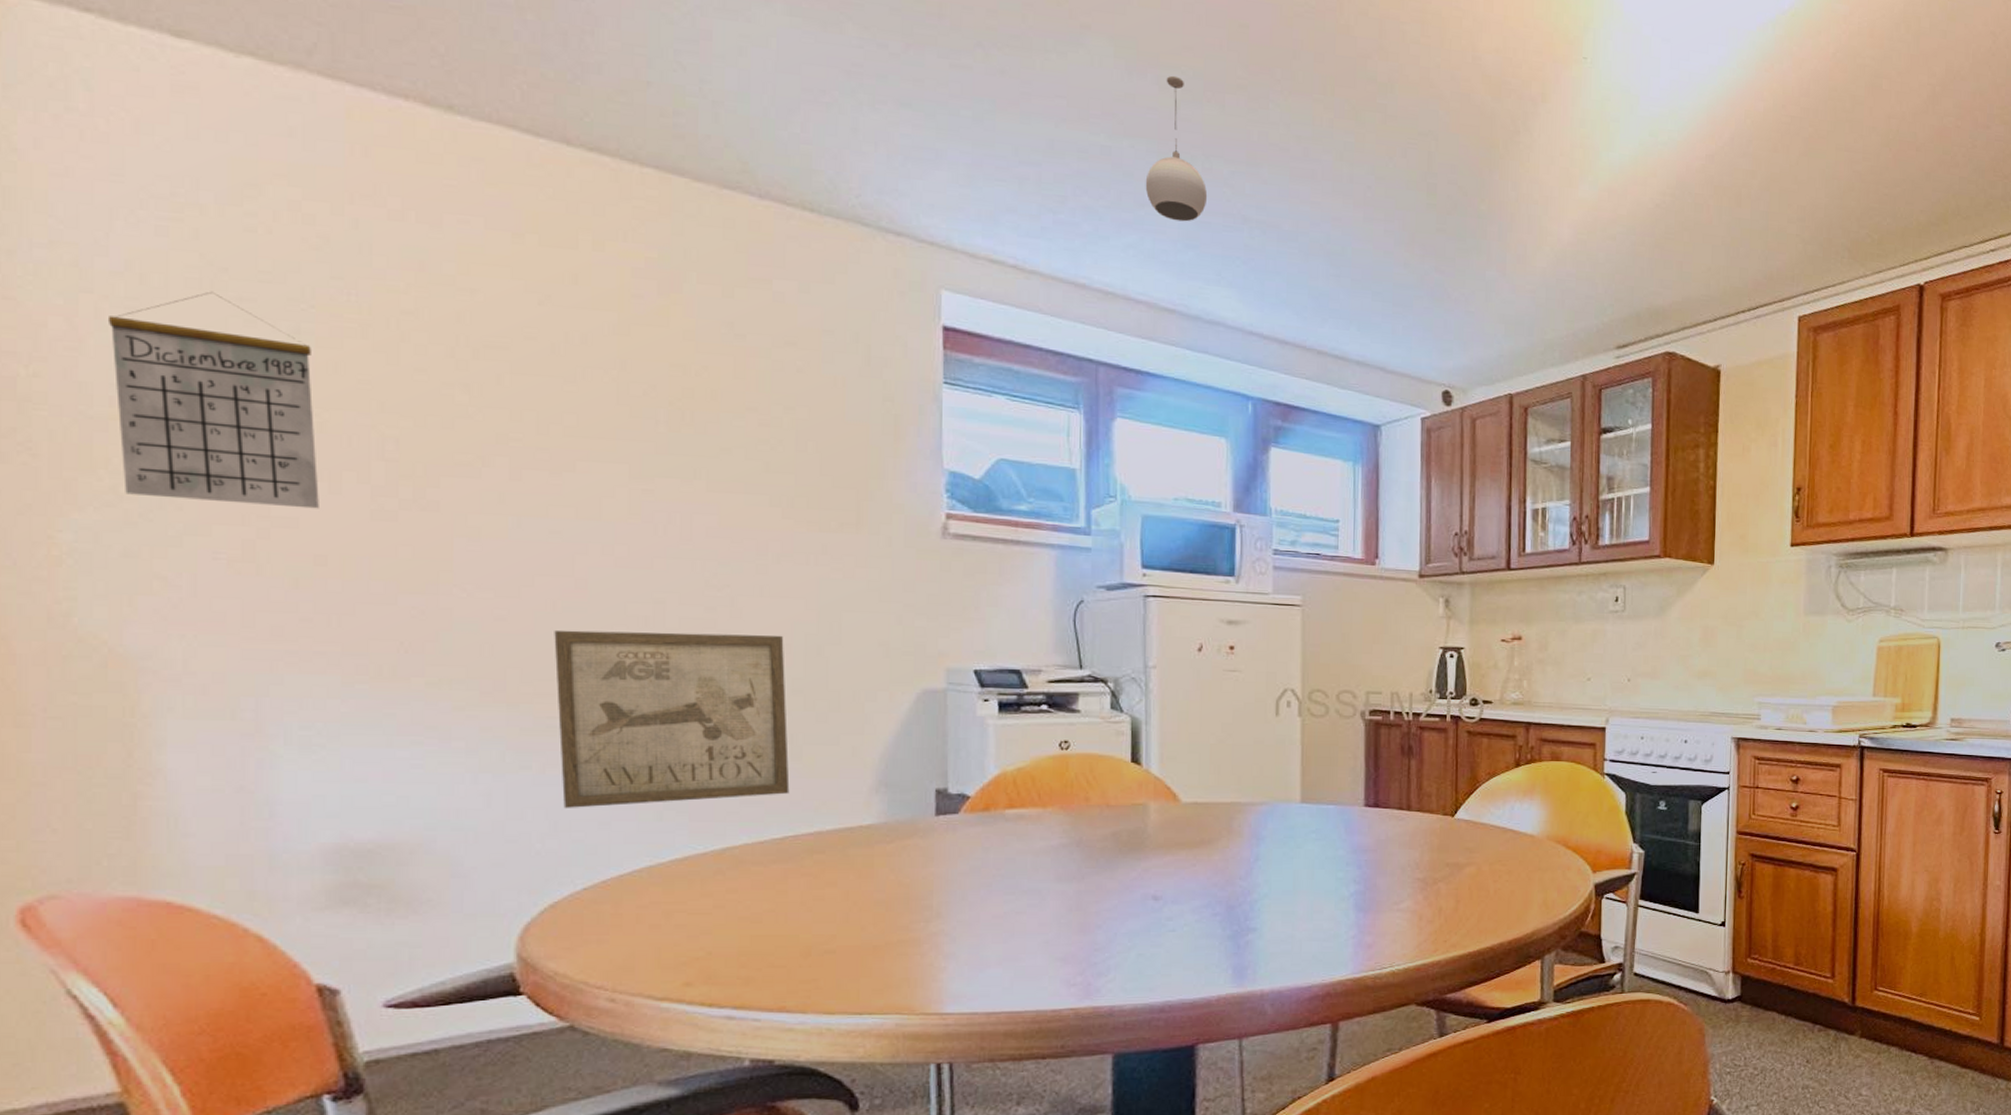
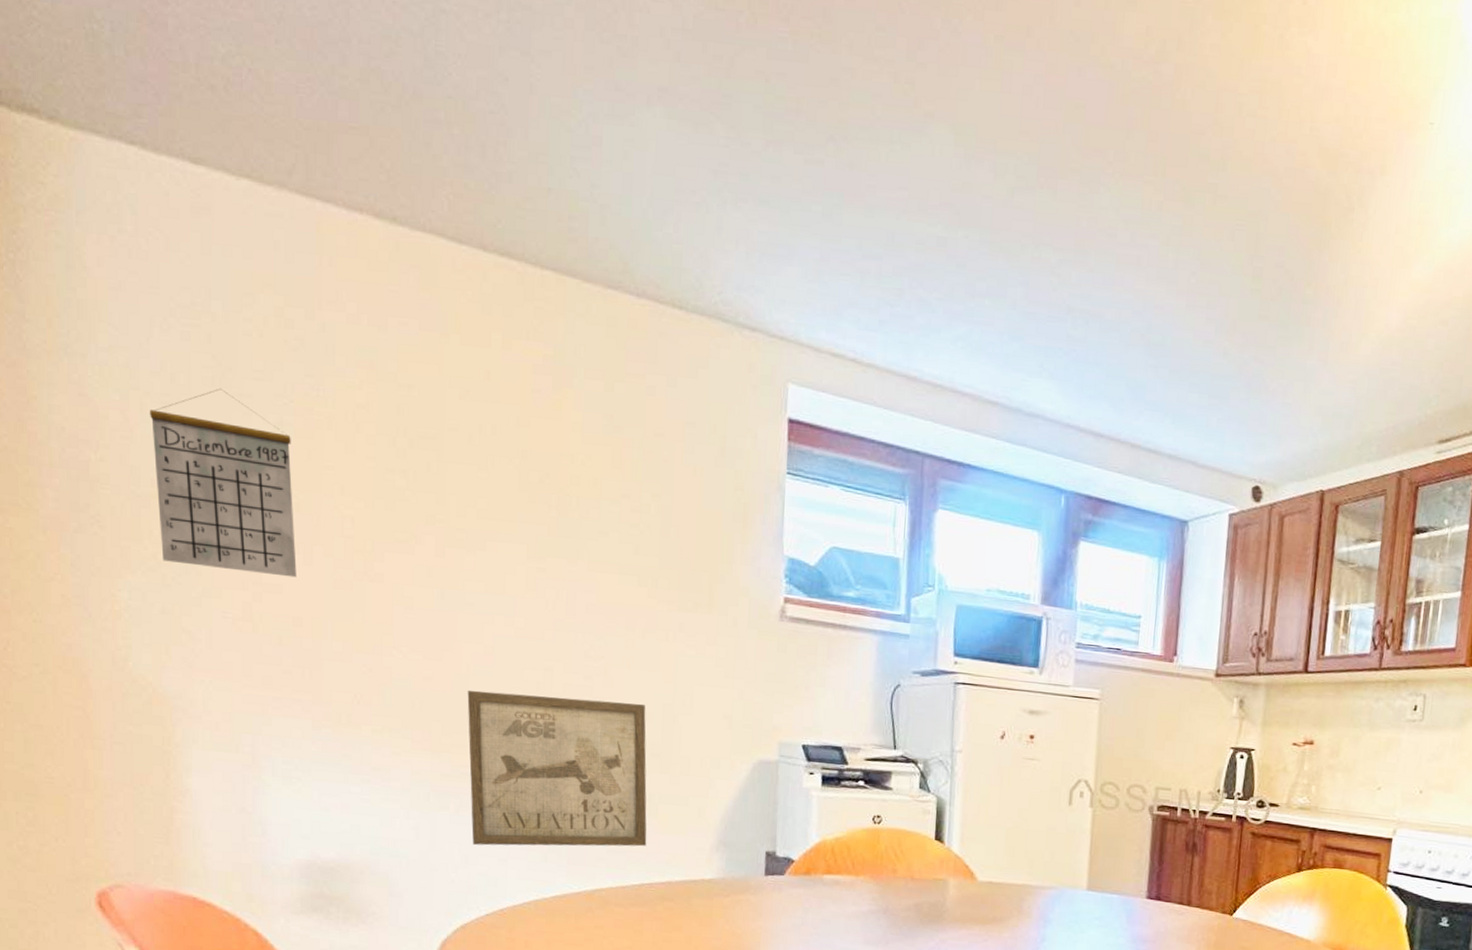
pendant light: present [1145,75,1208,222] -> none [976,162,1035,313]

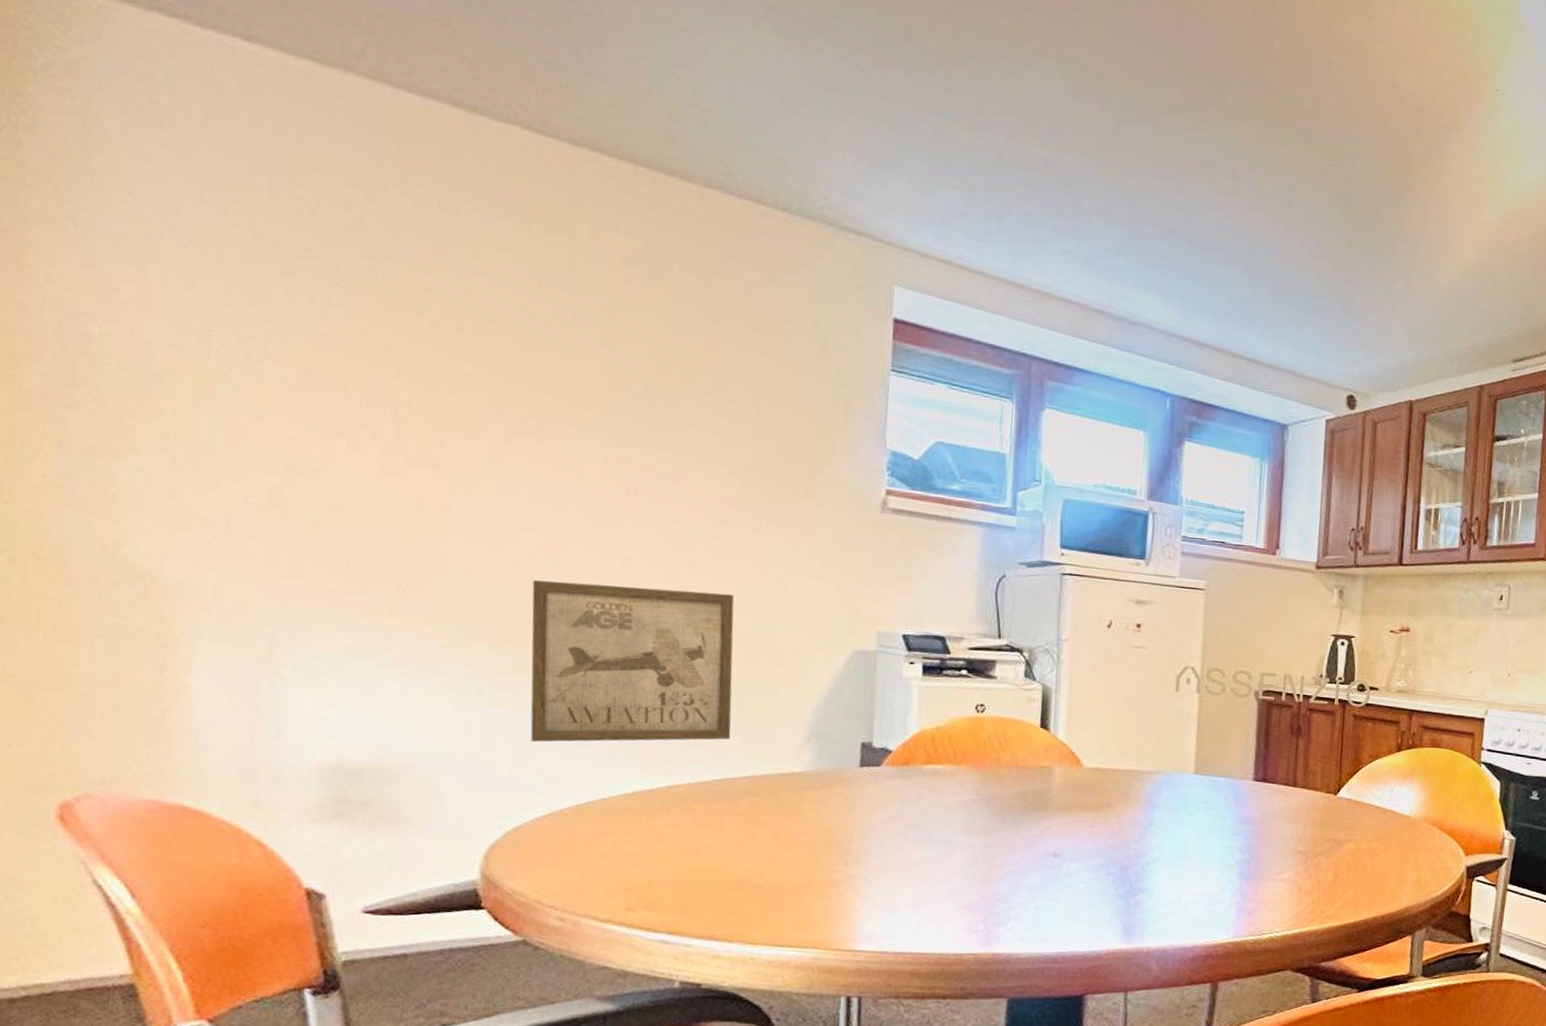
calendar: present [150,388,297,578] -> none [172,265,341,462]

